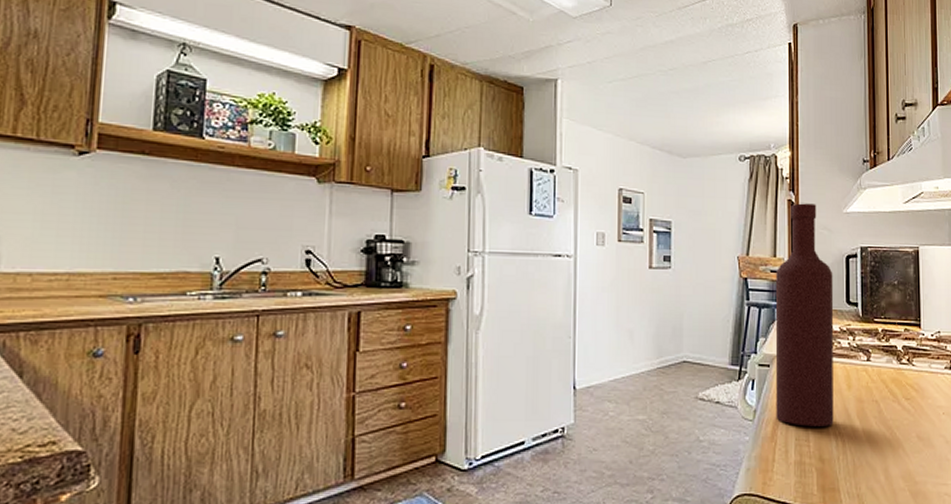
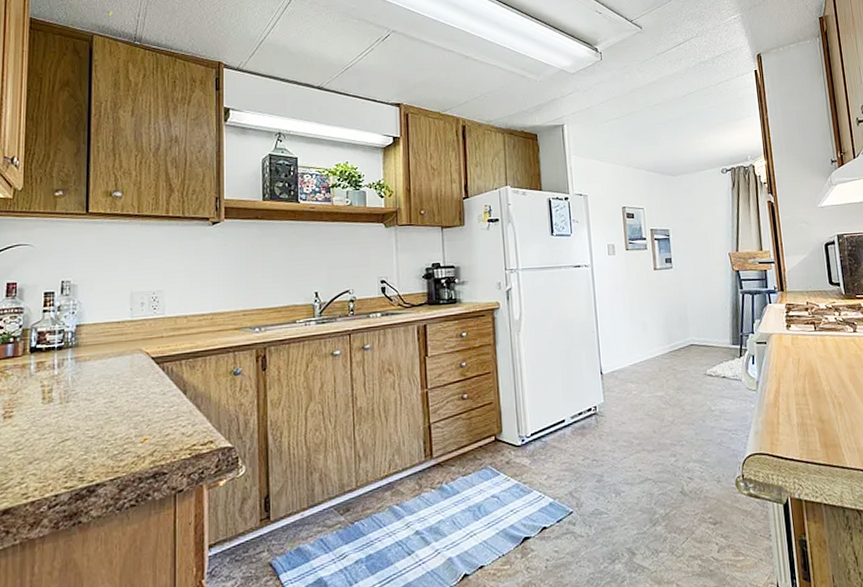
wine bottle: present [775,203,834,427] -> none [764,202,829,393]

